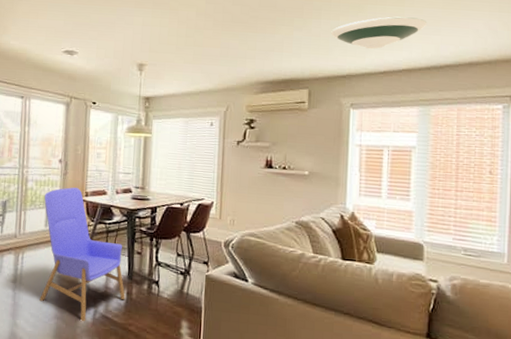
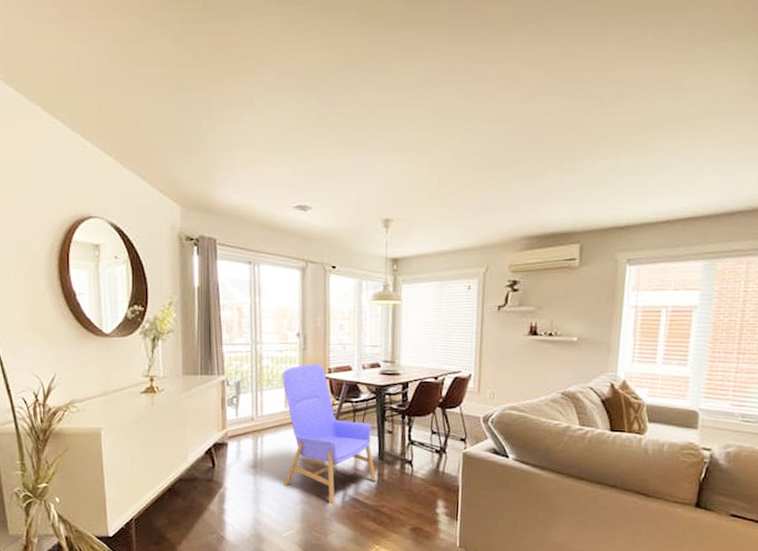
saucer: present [331,16,427,50] -> none [608,154,720,195]

